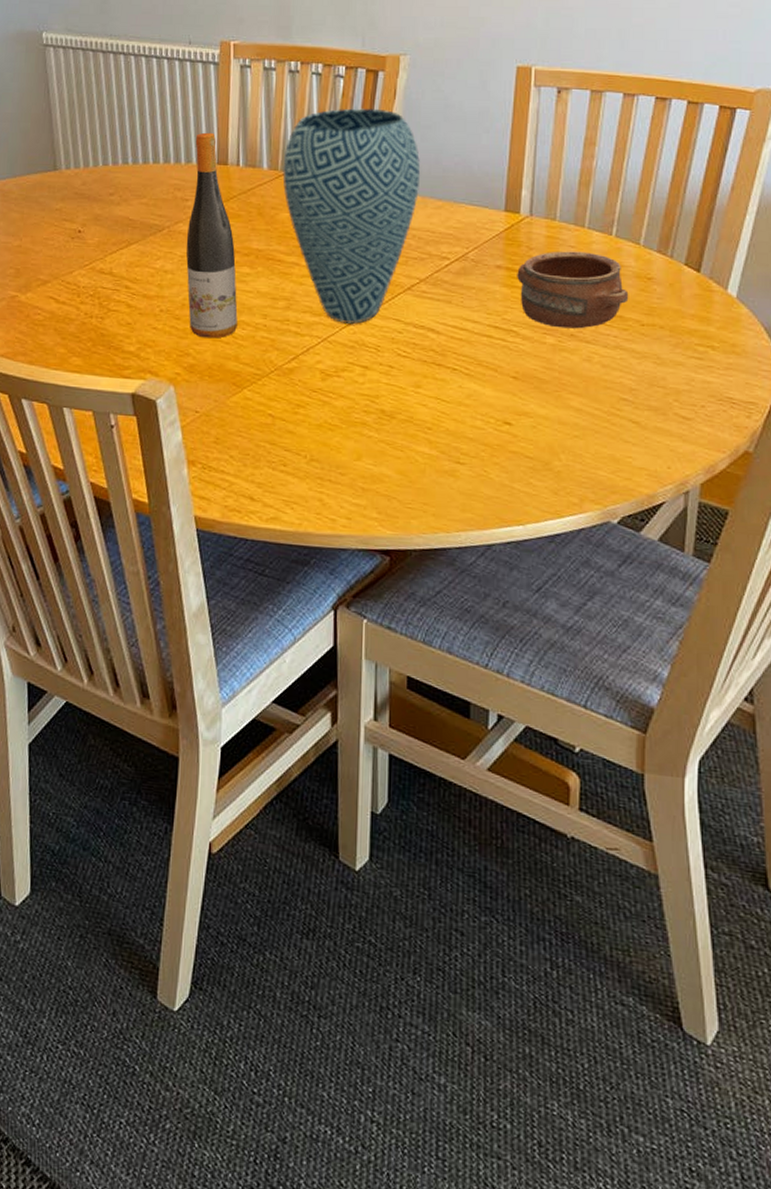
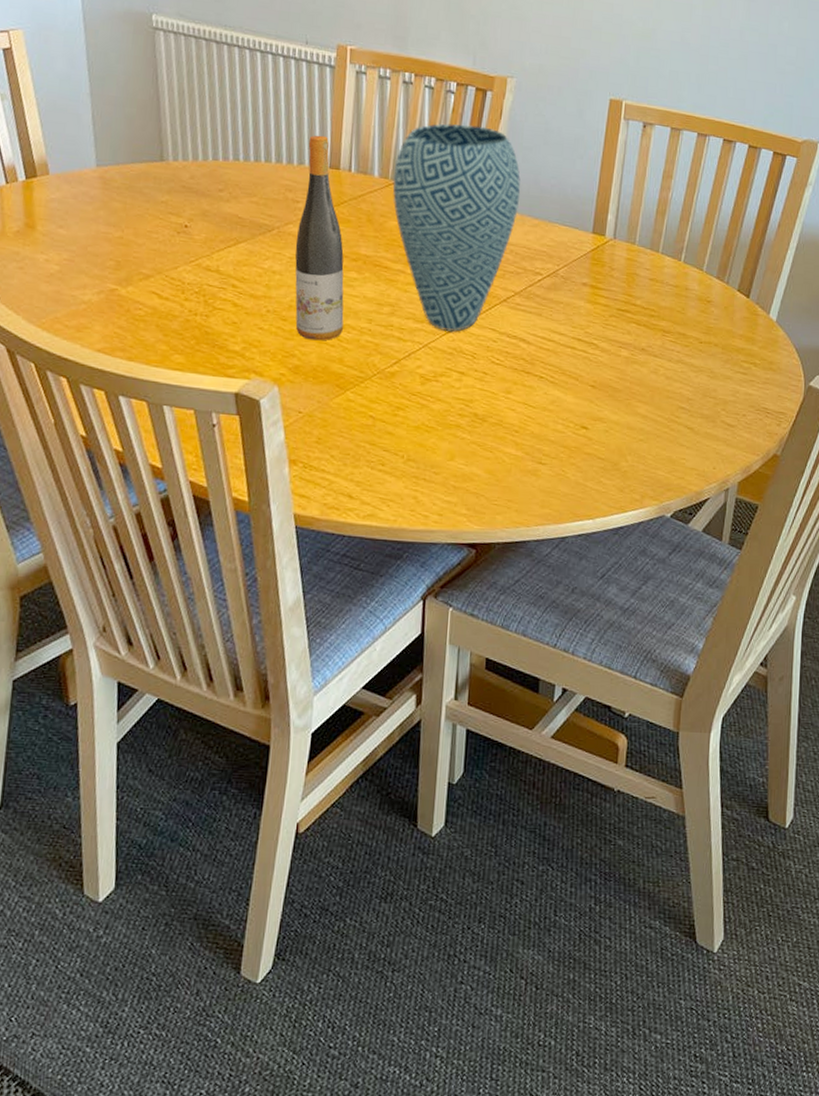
pottery: present [517,251,629,329] -> none [599,272,691,344]

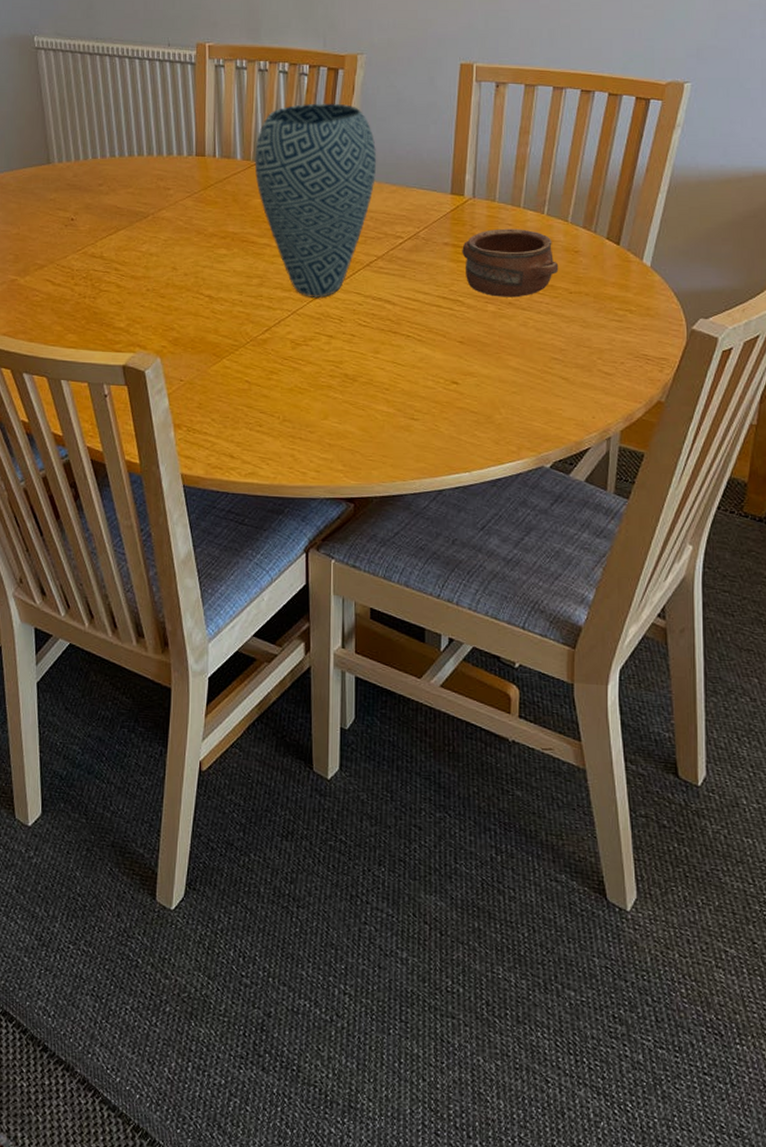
wine bottle: present [295,135,344,341] -> none [169,127,216,314]
pottery: none [599,272,691,344] -> present [462,228,559,298]

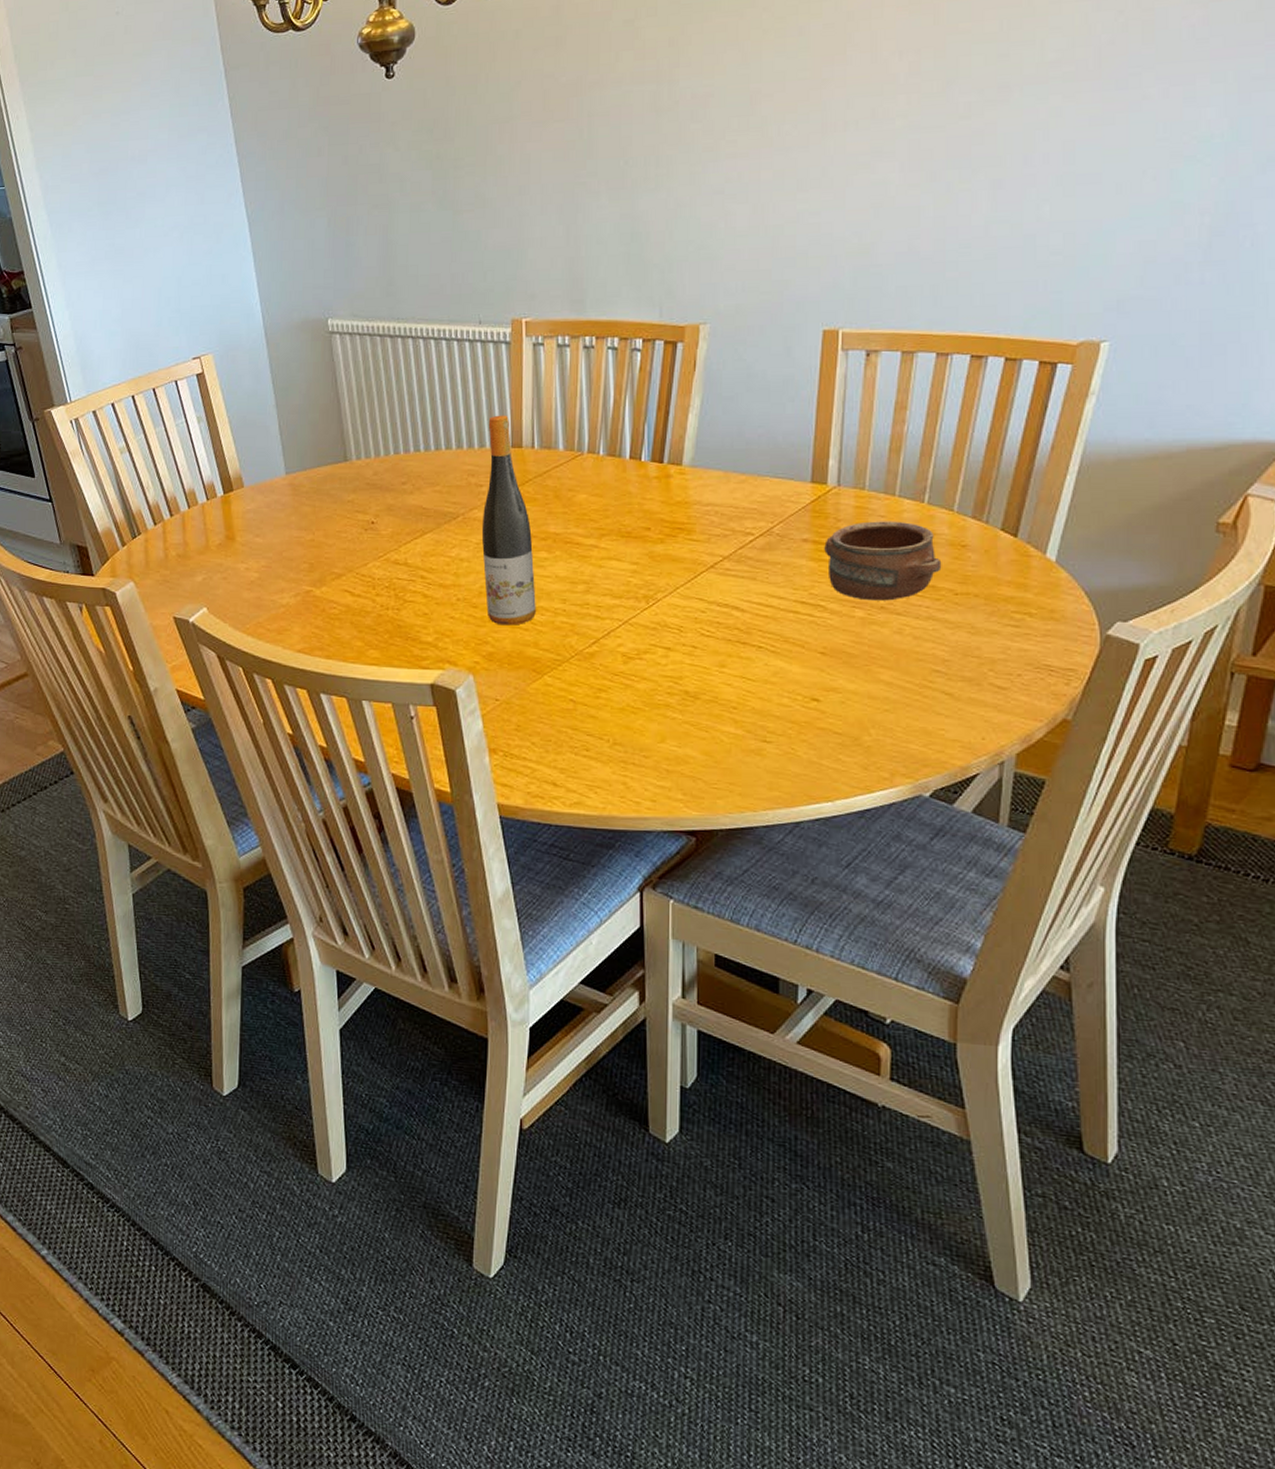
wine bottle: none [169,127,216,314] -> present [481,415,536,626]
vase: present [254,103,377,299] -> none [579,382,723,606]

